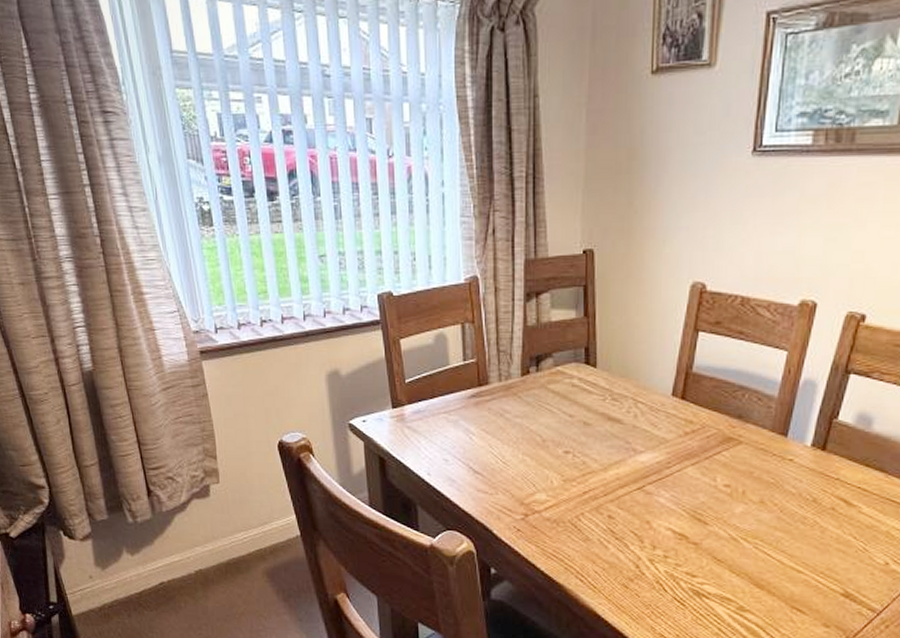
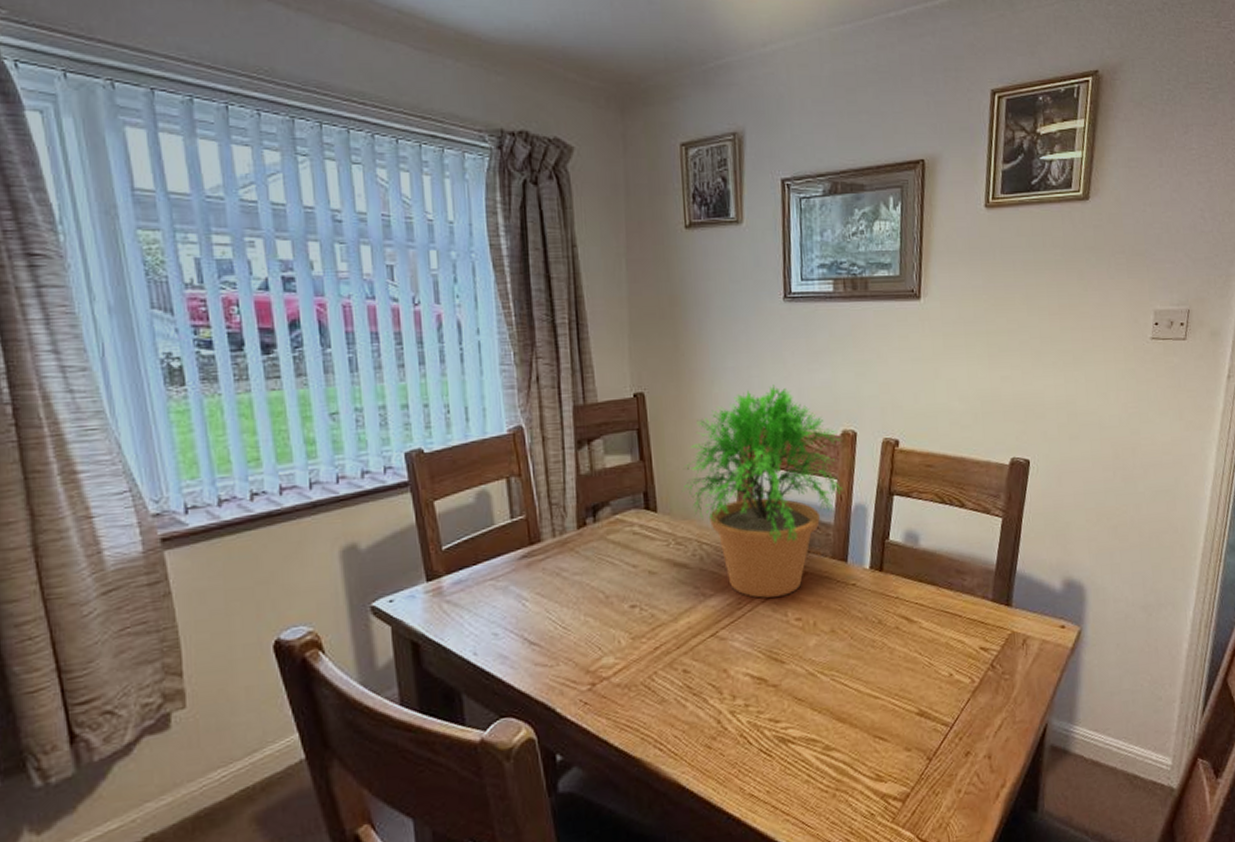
potted plant: none [622,247,799,461] -> present [681,384,843,598]

